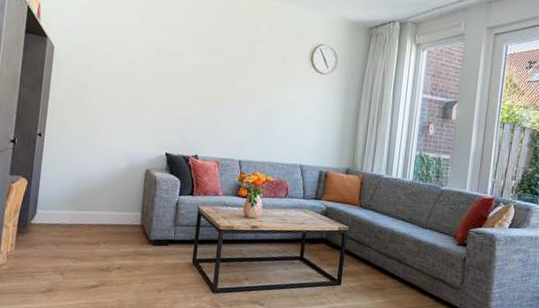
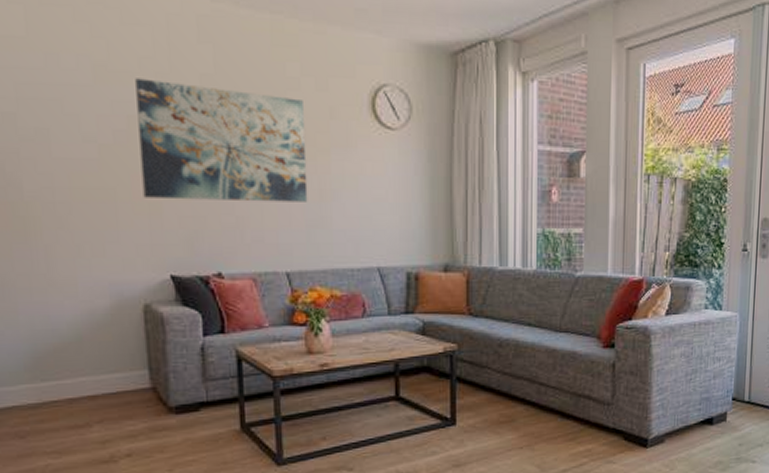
wall art: none [158,28,267,116] -> present [135,78,308,202]

